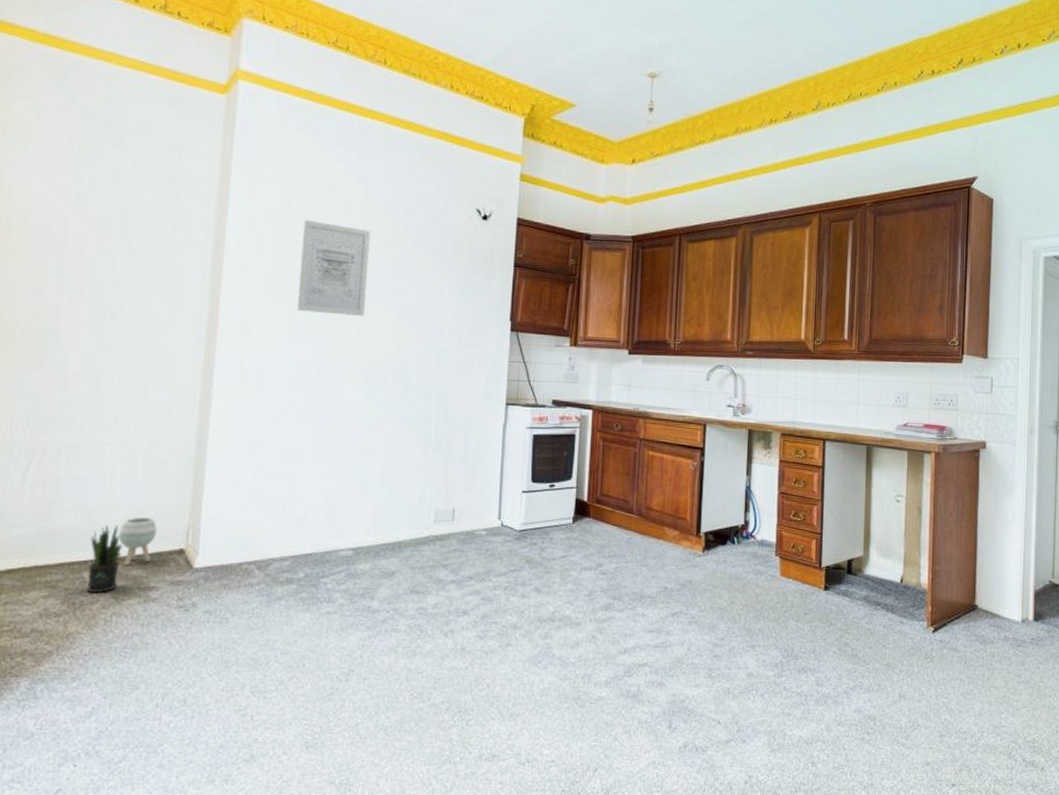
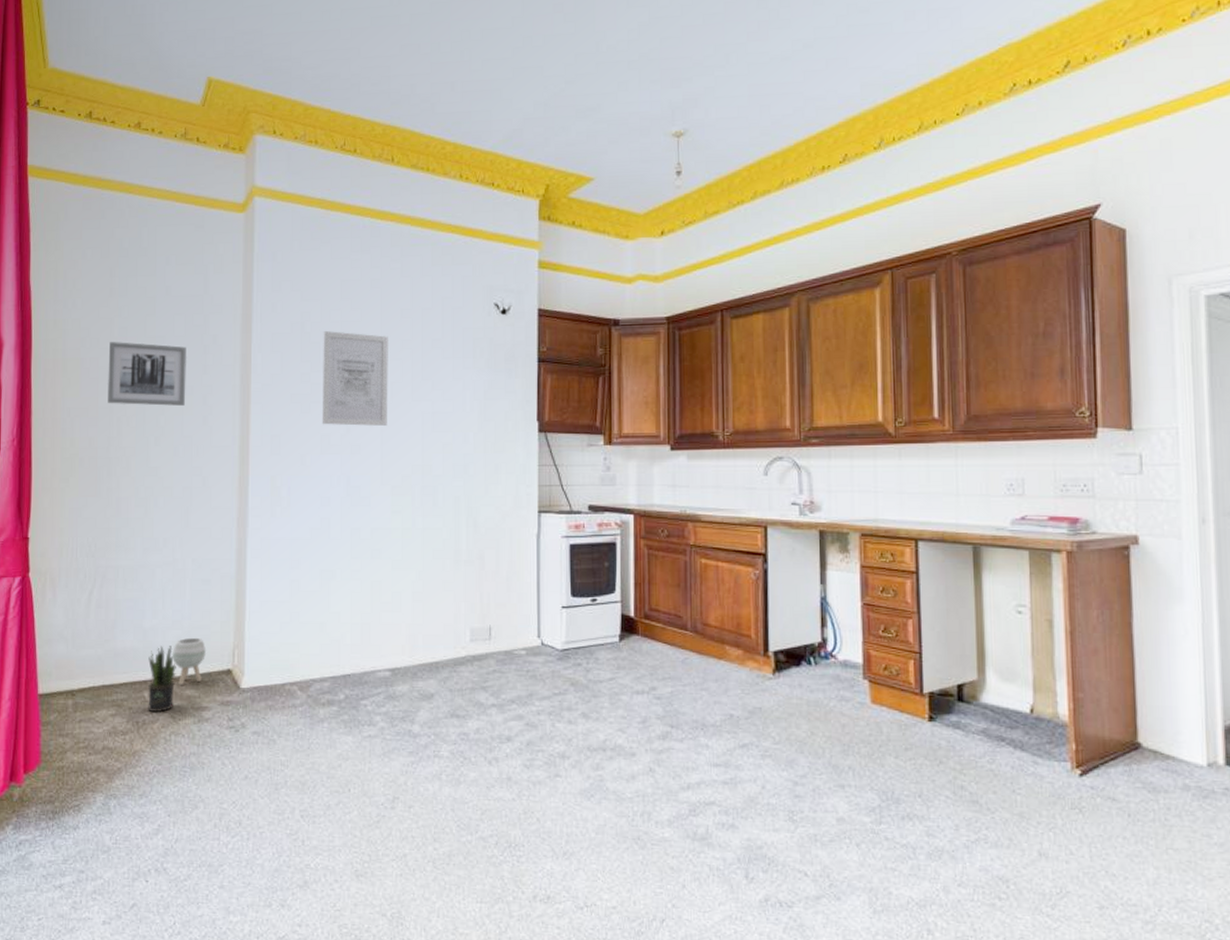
wall art: none [58,210,153,282] -> present [108,342,186,406]

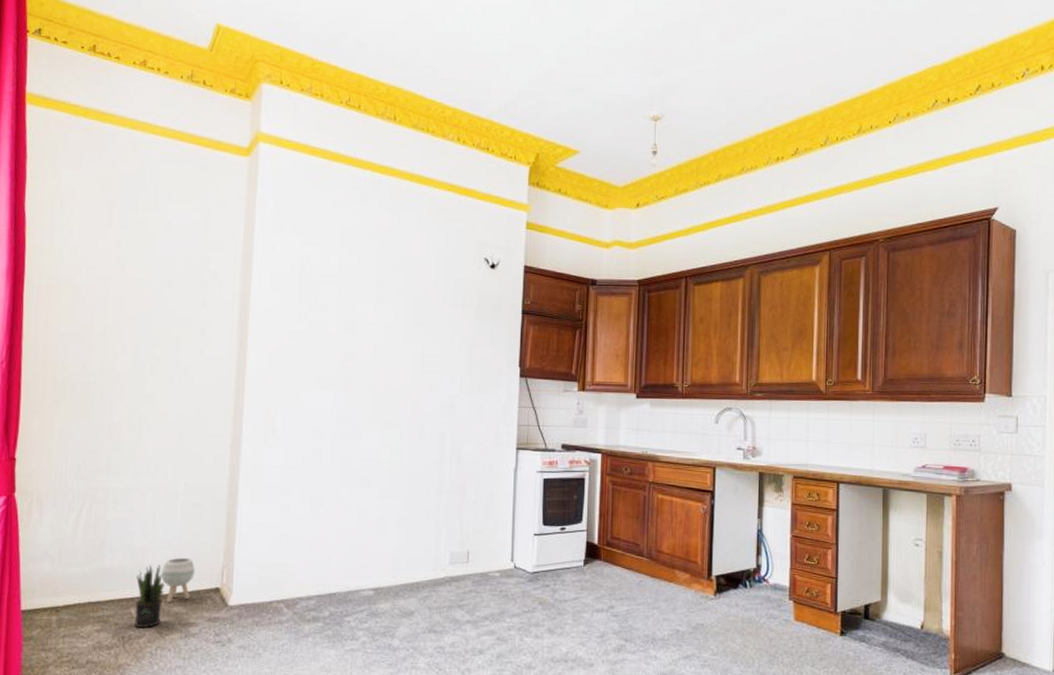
wall art: present [108,342,186,406] -> none [103,272,186,337]
wall art: present [322,331,388,426] -> none [317,274,384,365]

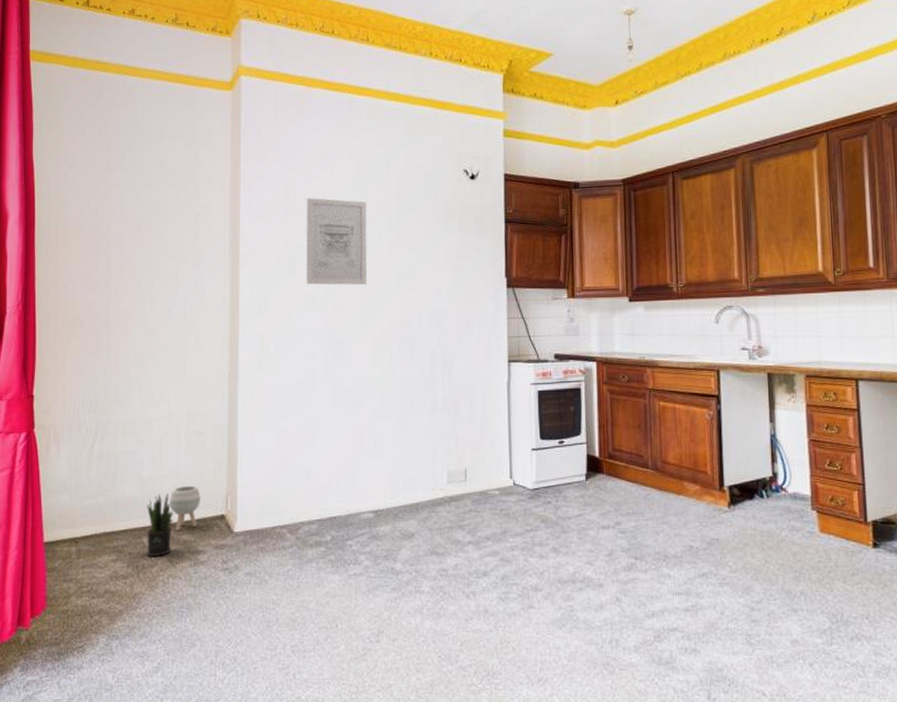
wall art: none [317,274,384,365] -> present [306,198,367,285]

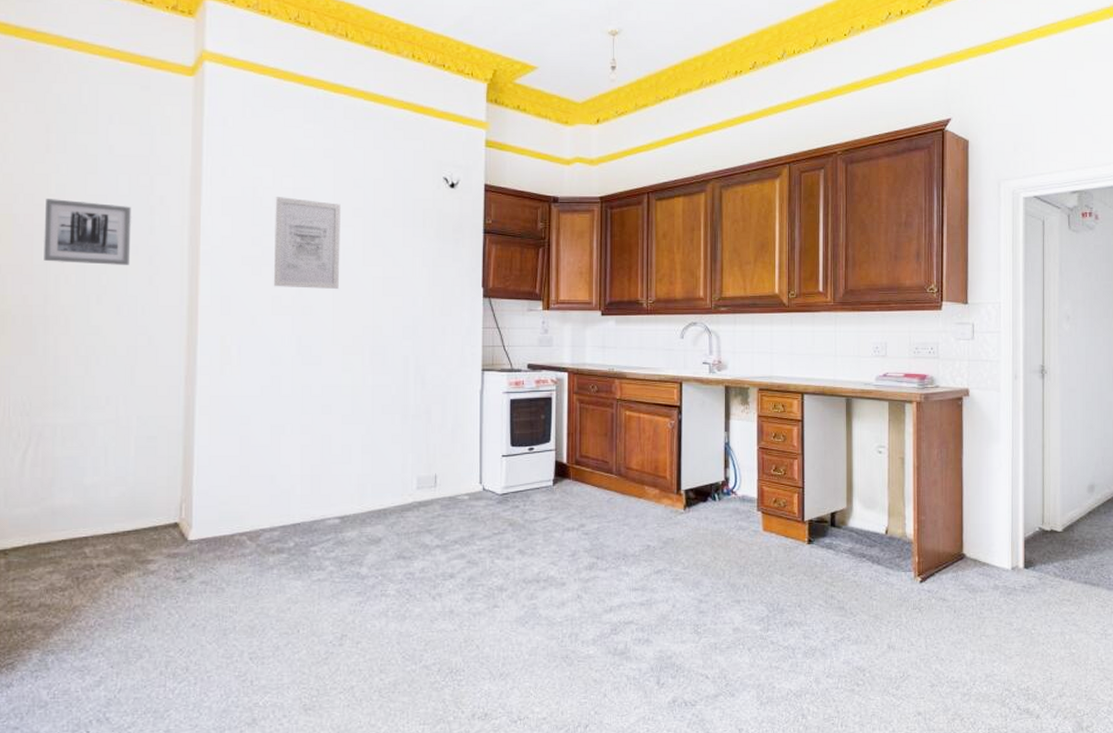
wall art: none [106,211,179,270] -> present [44,199,131,265]
potted plant: present [147,494,173,557] -> none [89,502,120,568]
planter: present [168,485,202,530] -> none [115,493,153,540]

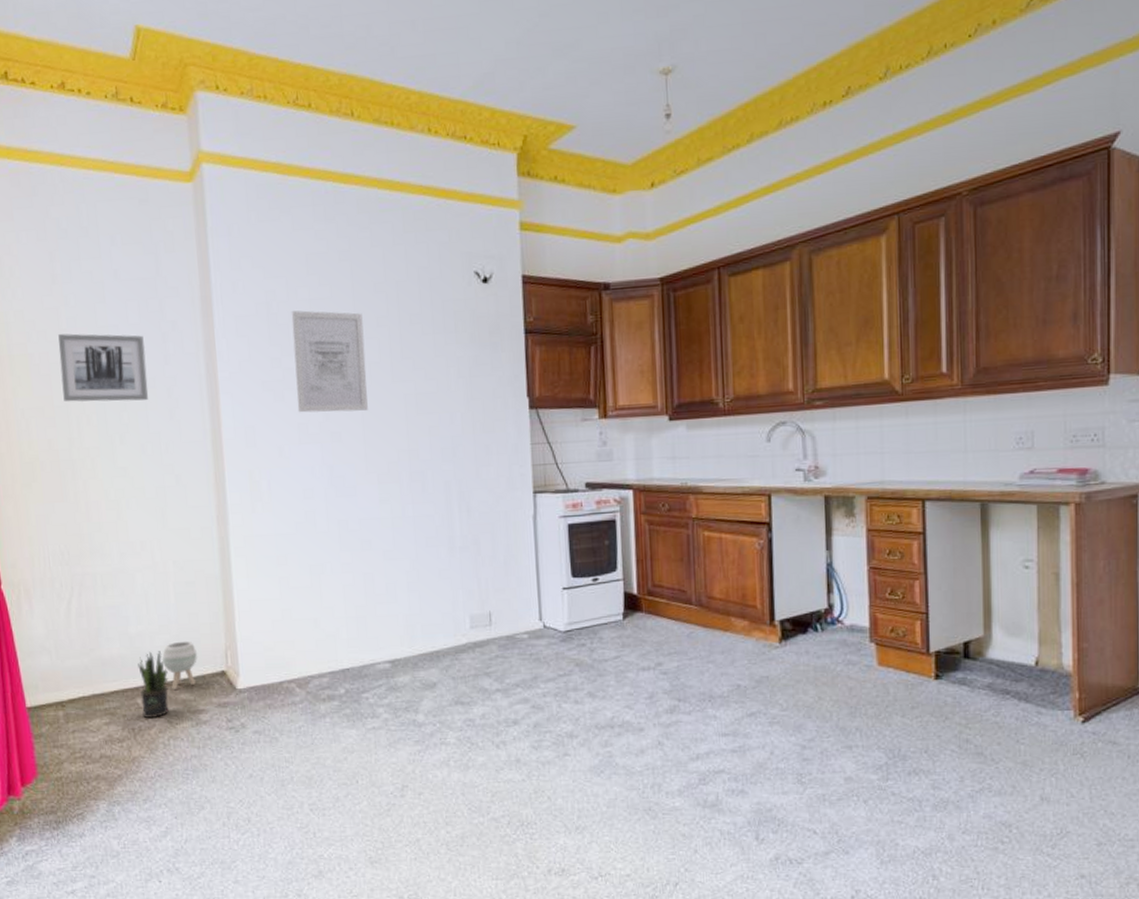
potted plant: none [89,502,120,568] -> present [138,651,169,719]
planter: none [115,493,153,540] -> present [161,641,198,690]

